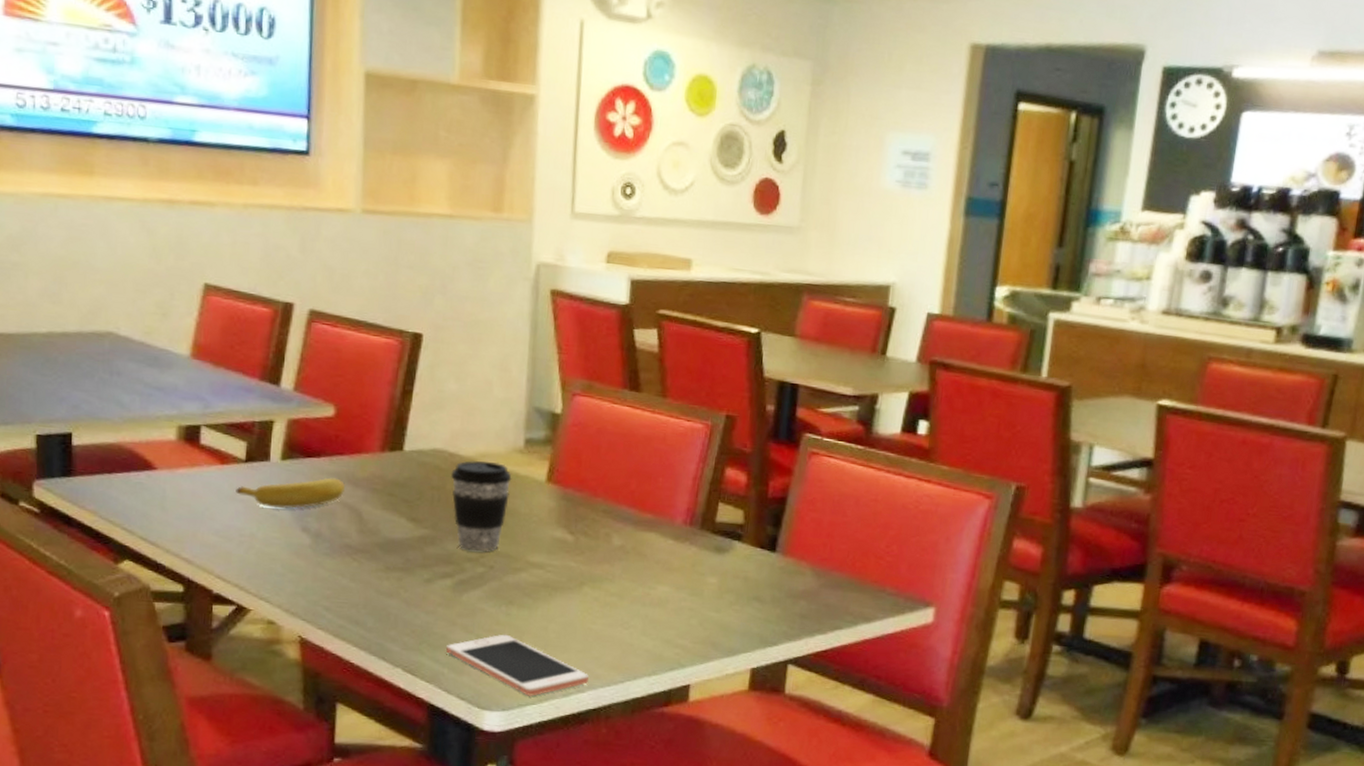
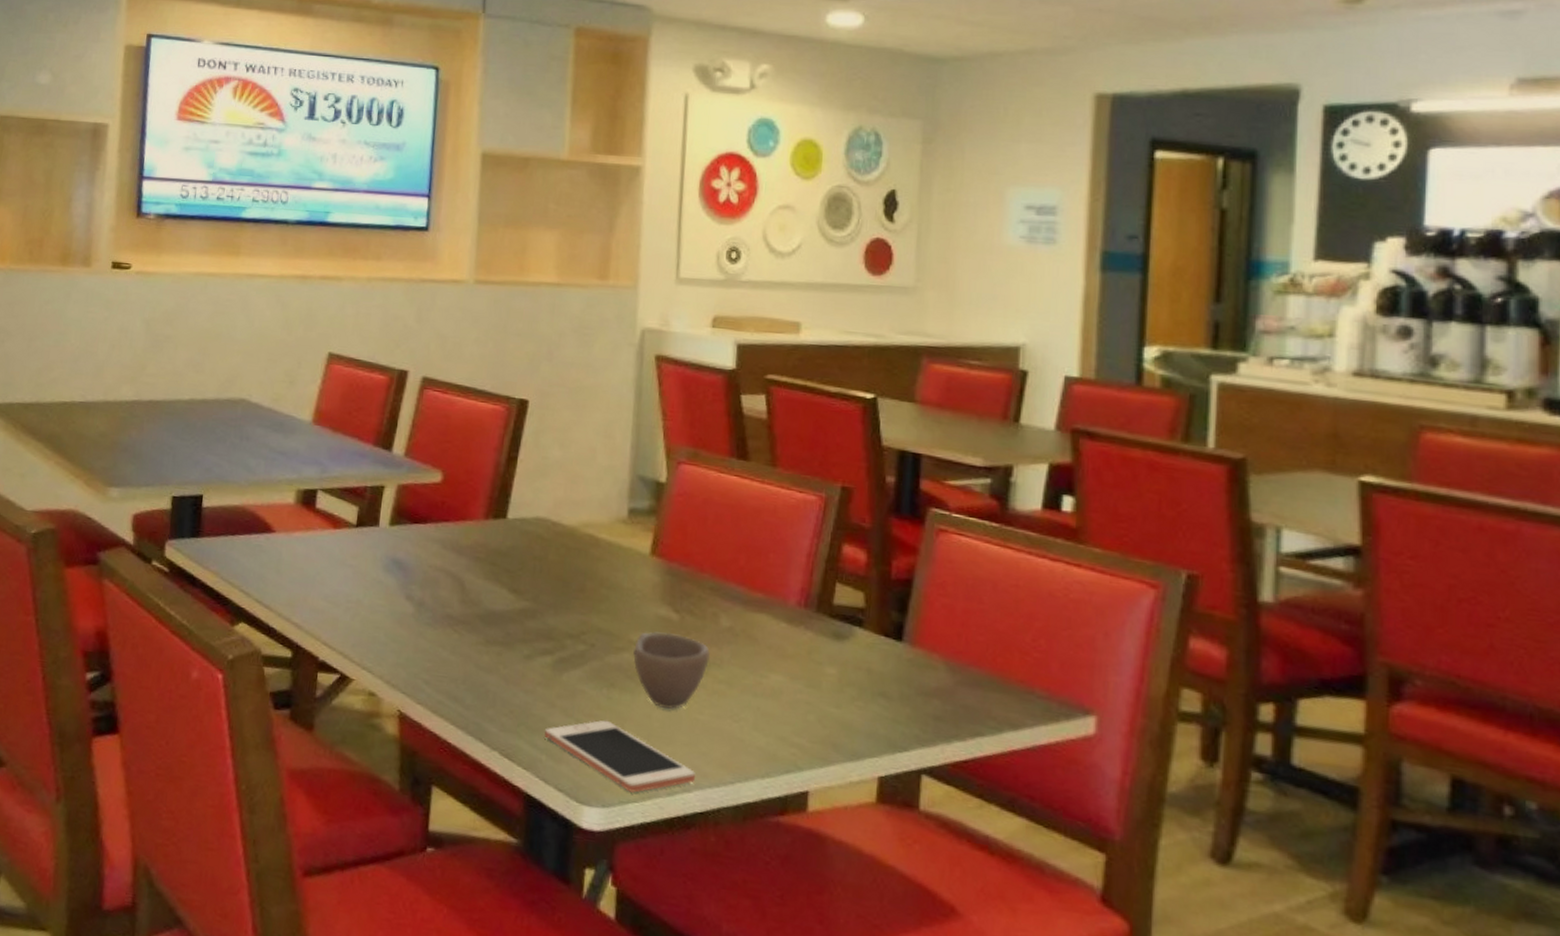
banana: present [235,477,346,509] -> none [345,544,450,576]
coffee cup: present [450,461,512,552] -> none [552,530,615,628]
cup: none [531,552,603,621] -> present [633,631,711,709]

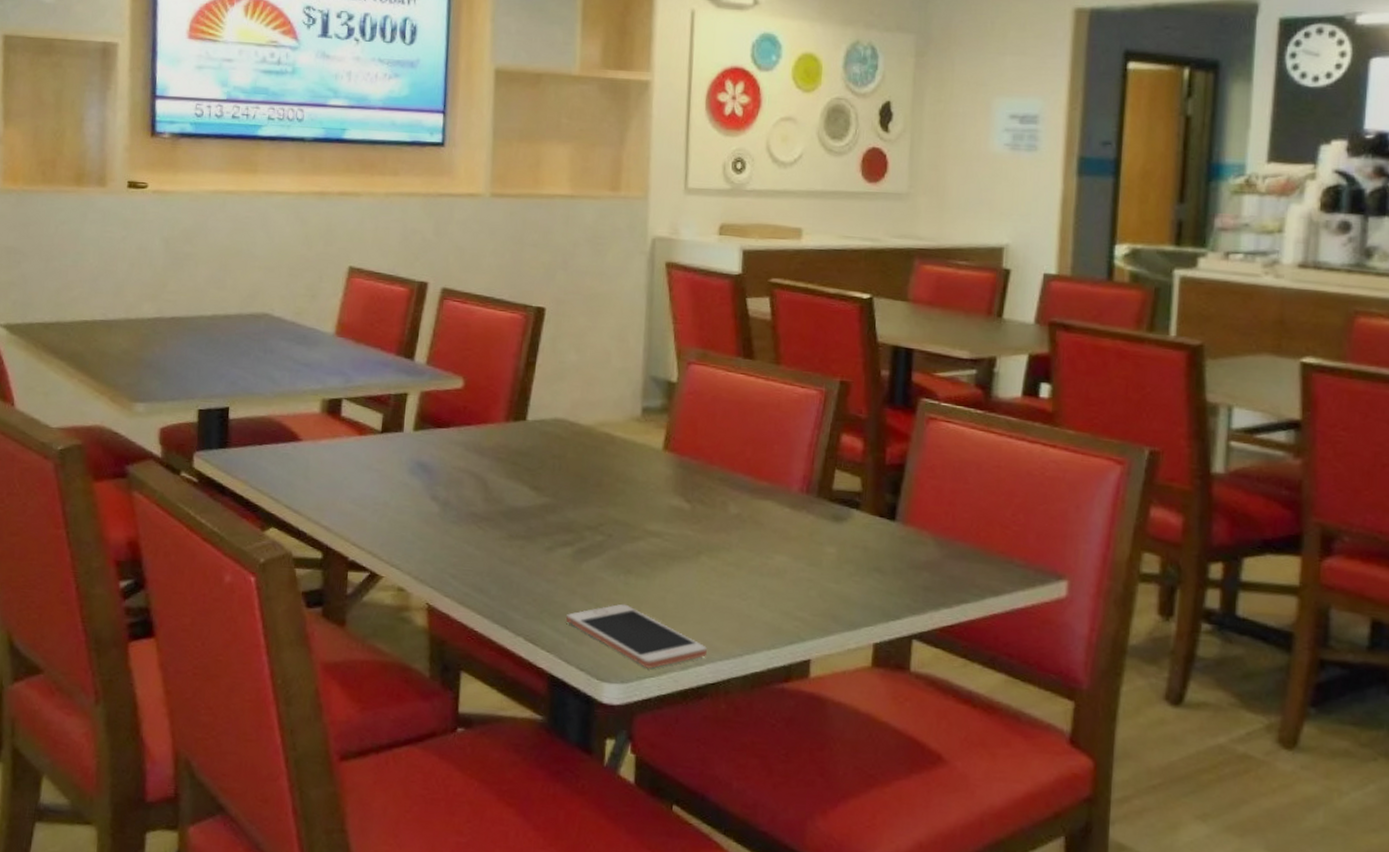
cup: present [633,631,711,709] -> none [648,520,720,591]

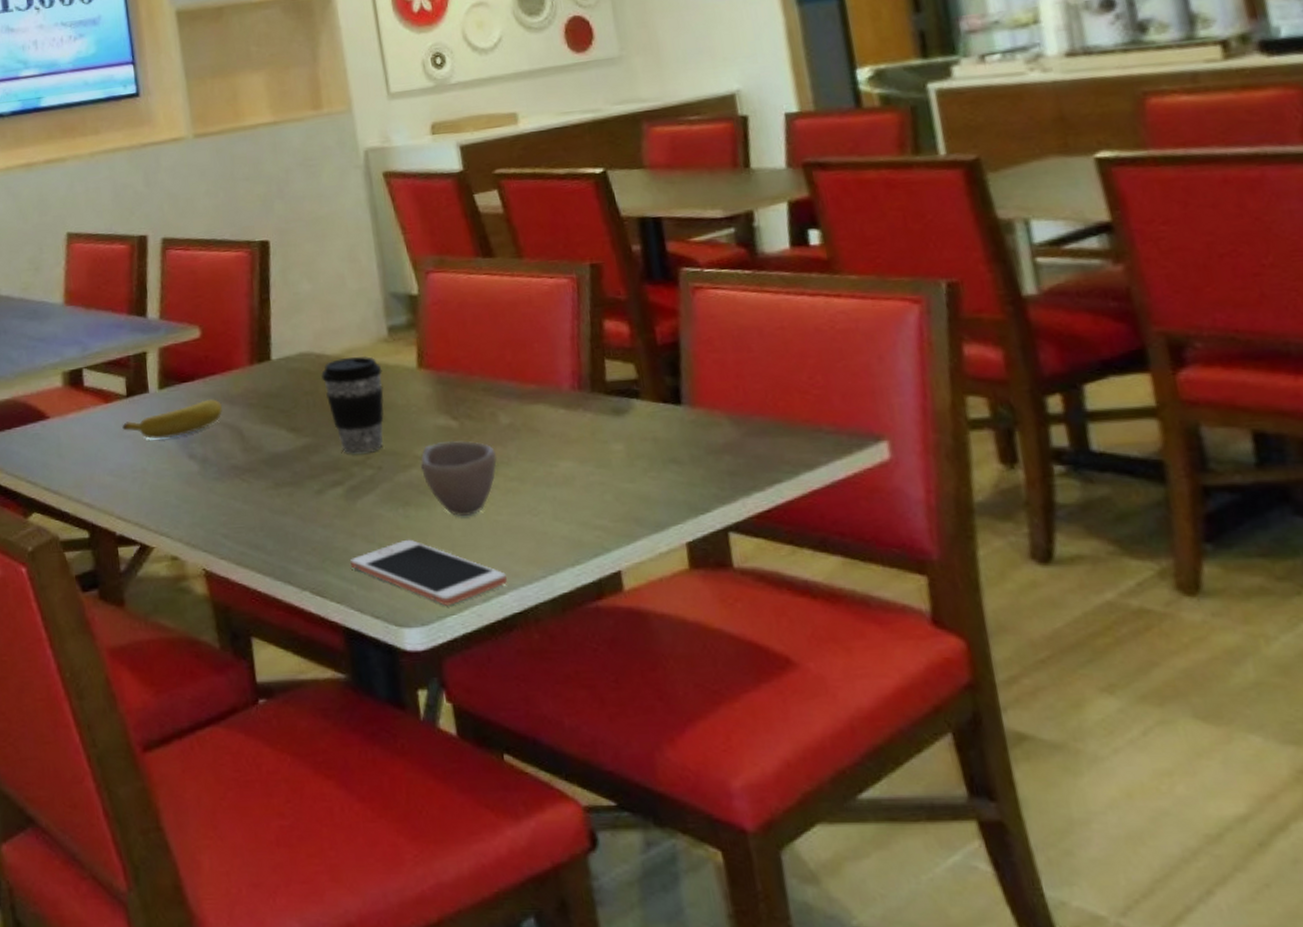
banana: none [372,447,473,478] -> present [122,399,223,439]
coffee cup: none [570,430,630,520] -> present [320,356,384,454]
cup: none [648,520,720,591] -> present [420,440,498,516]

